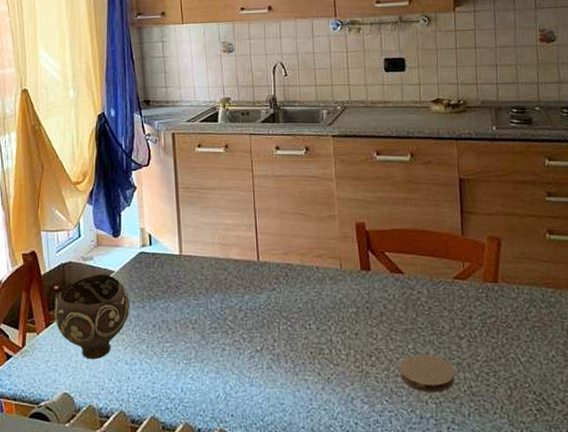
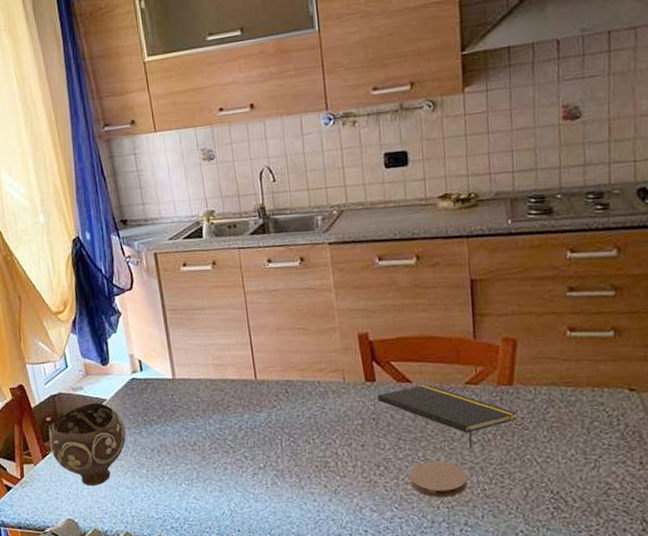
notepad: none [371,276,502,343] -> present [377,384,518,448]

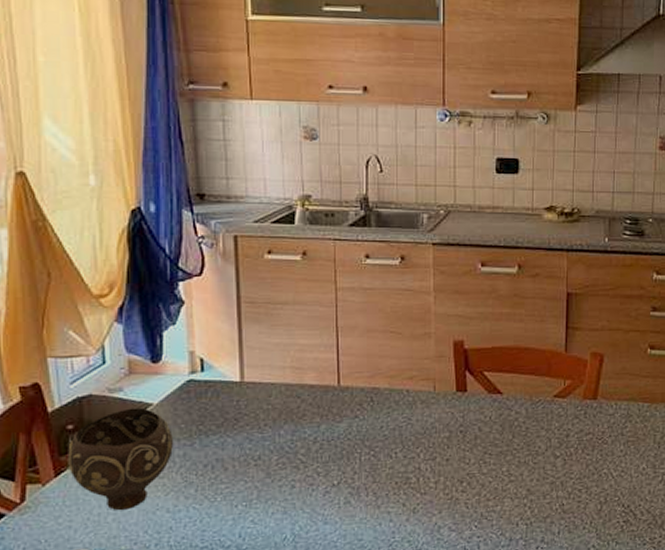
notepad: present [377,384,518,448] -> none [466,396,599,463]
coaster: present [409,461,468,498] -> none [492,476,548,515]

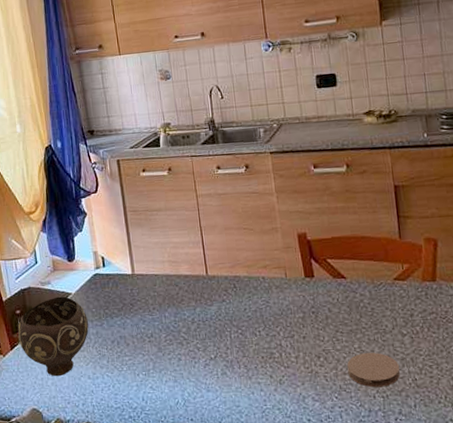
coaster: none [492,476,548,515] -> present [347,352,400,388]

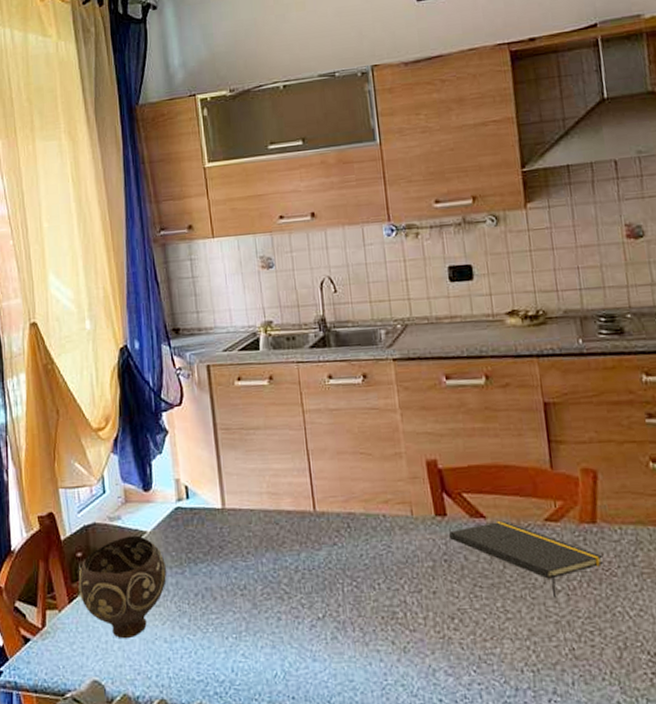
notepad: none [315,280,441,340] -> present [448,520,604,598]
coaster: present [347,352,400,388] -> none [488,612,554,659]

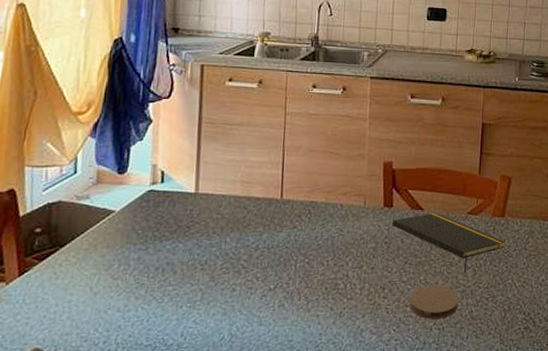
bowl: present [78,535,167,639] -> none [32,214,131,309]
coaster: none [488,612,554,659] -> present [410,284,460,320]

